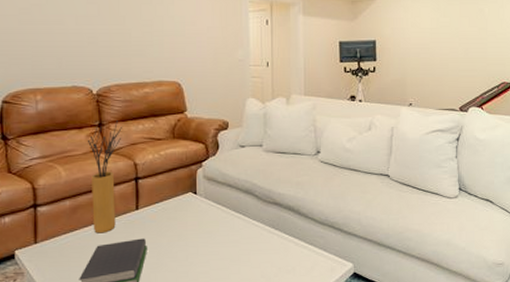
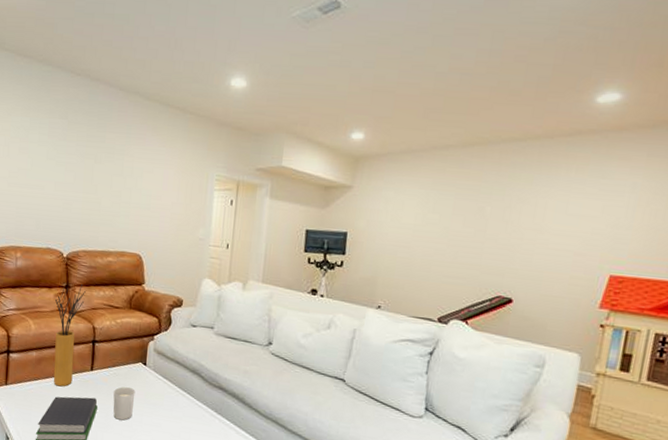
candle holder: none [163,220,188,256] -> present [113,387,135,421]

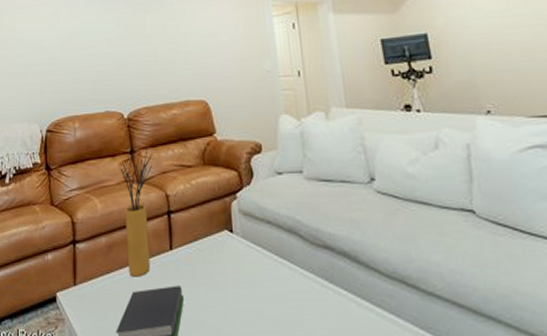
candle holder: present [113,387,135,421] -> none [199,265,227,311]

